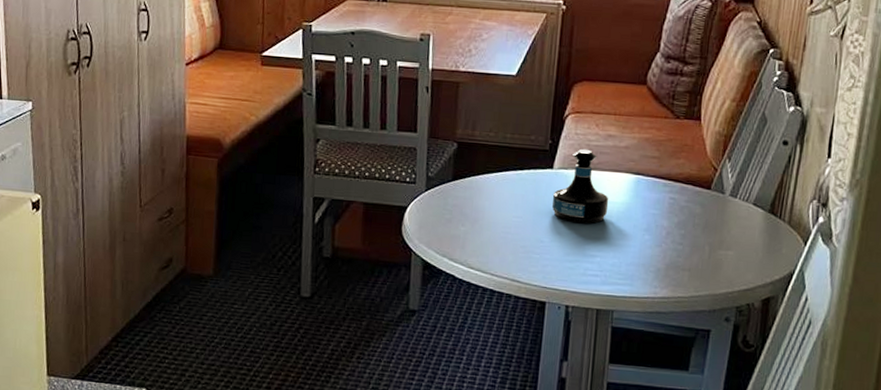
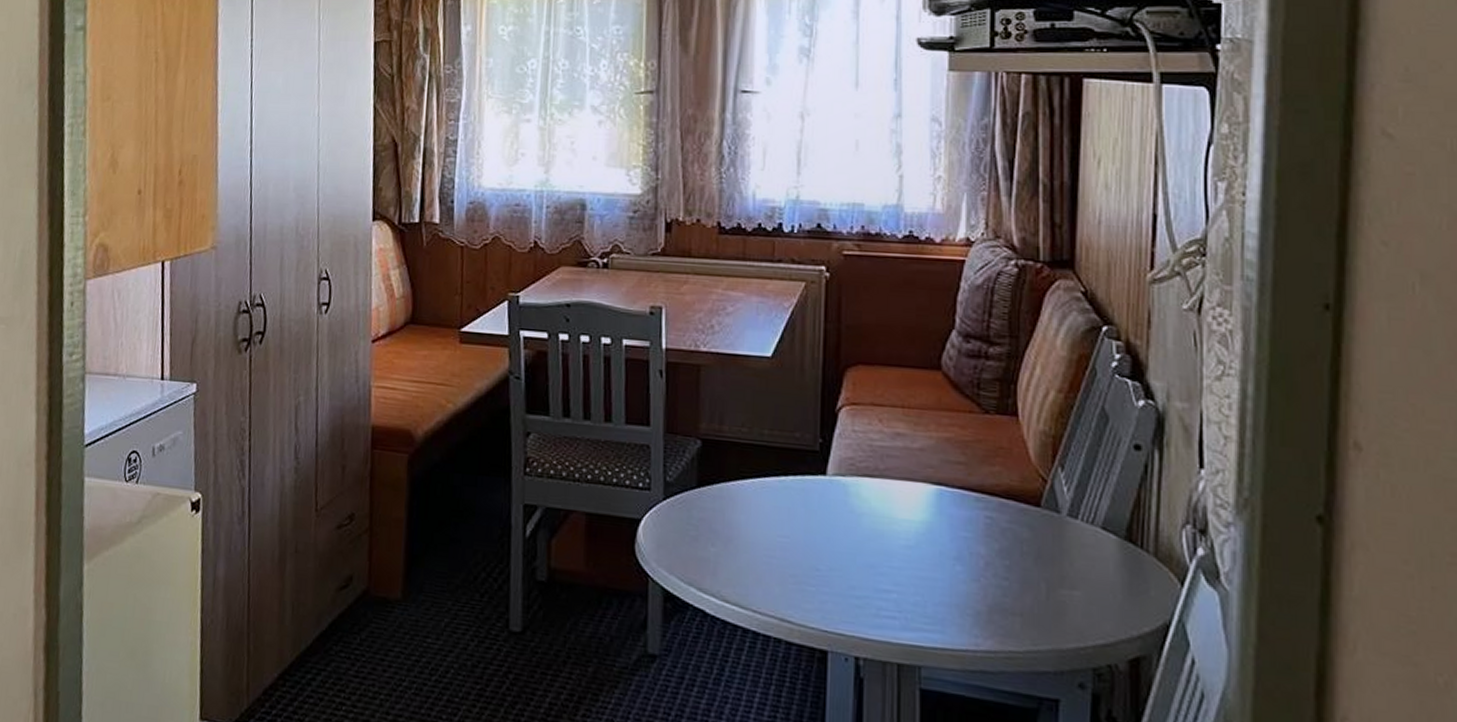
tequila bottle: present [552,149,609,223] -> none [829,450,903,547]

